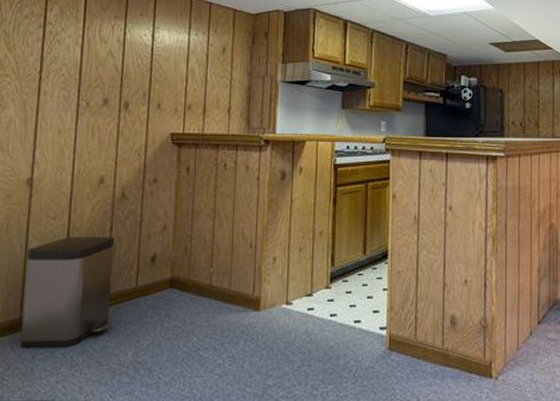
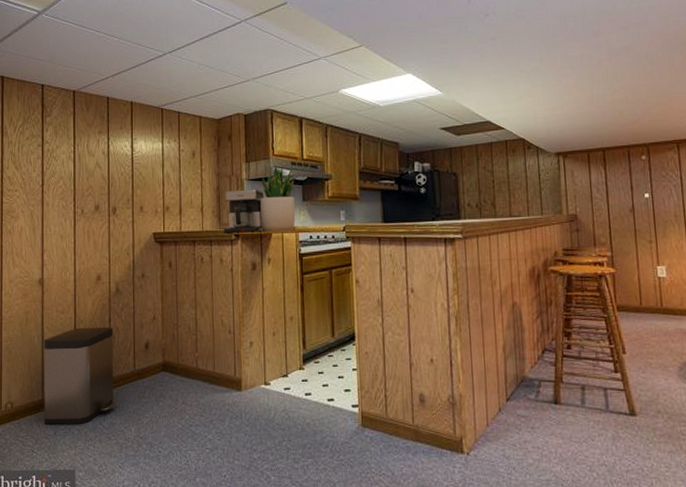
coffee maker: none [252,92,300,140] -> present [223,189,264,235]
planter: none [294,68,336,141] -> present [260,164,296,233]

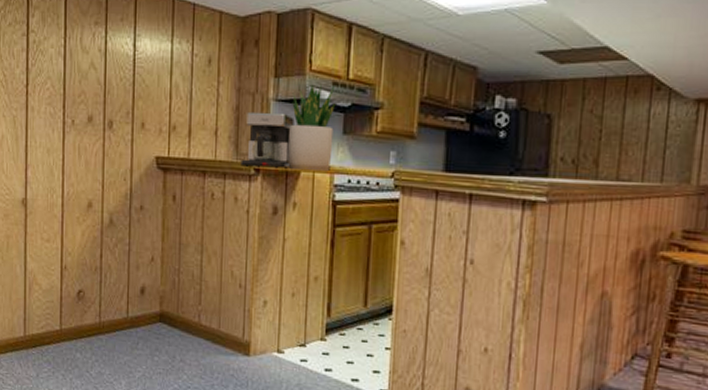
pedal bin: present [43,327,117,425] -> none [25,260,106,369]

